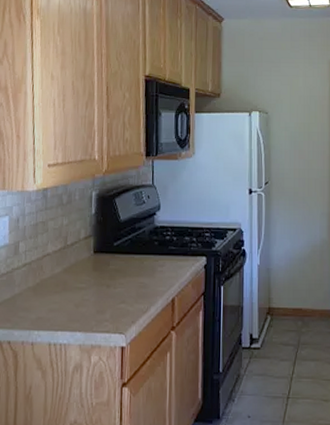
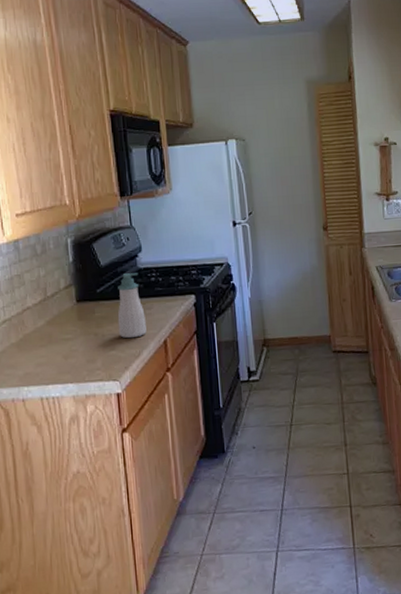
soap bottle: none [129,230,157,294] -> present [117,273,147,339]

